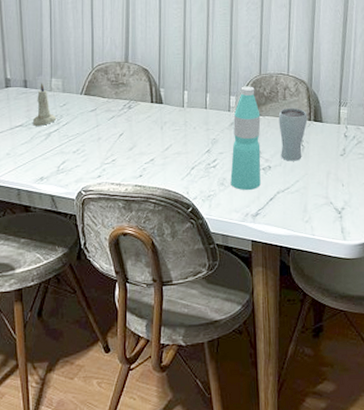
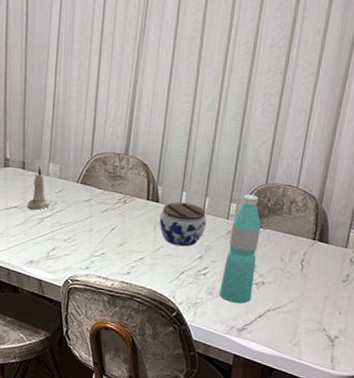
jar: none [165,101,210,143] -> present [159,202,207,247]
drinking glass: present [278,107,308,161] -> none [277,223,313,281]

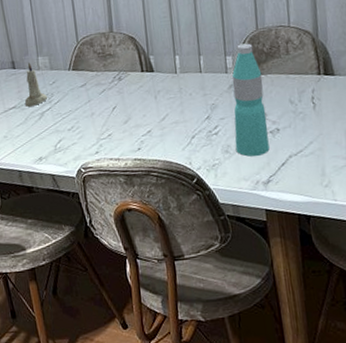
jar: present [159,202,207,247] -> none [157,65,206,112]

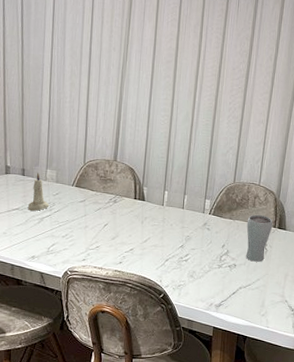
water bottle: present [232,43,270,157] -> none [199,191,231,283]
drinking glass: none [282,62,317,122] -> present [246,214,273,262]

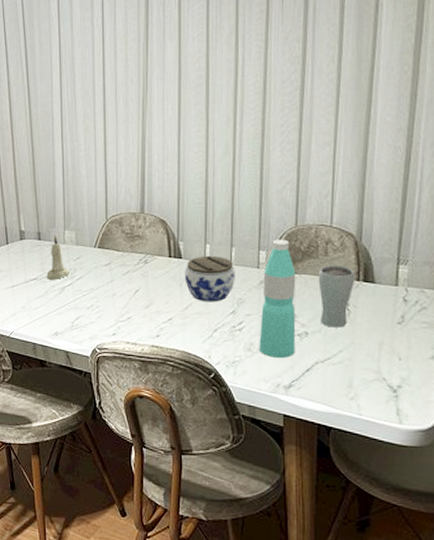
jar: none [146,200,186,238] -> present [184,255,235,302]
water bottle: none [199,191,231,283] -> present [259,239,296,358]

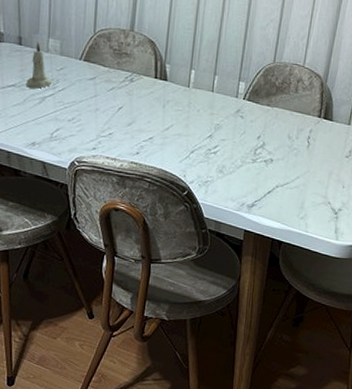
jar: present [184,255,235,302] -> none [168,80,216,126]
water bottle: present [259,239,296,358] -> none [229,72,269,181]
drinking glass: present [318,265,355,328] -> none [285,101,318,157]

